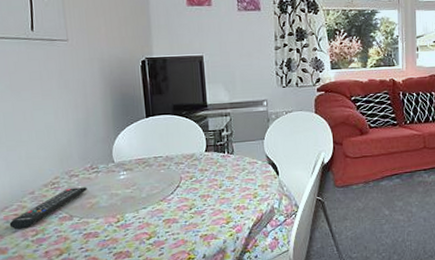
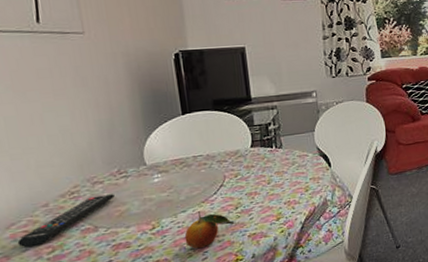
fruit: none [144,209,190,245] -> present [184,211,236,249]

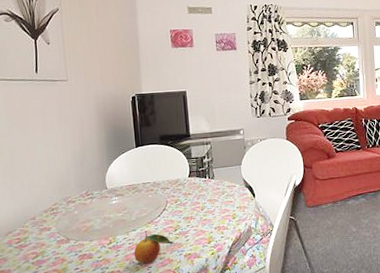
remote control: present [17,194,115,248] -> none [12,212,83,253]

